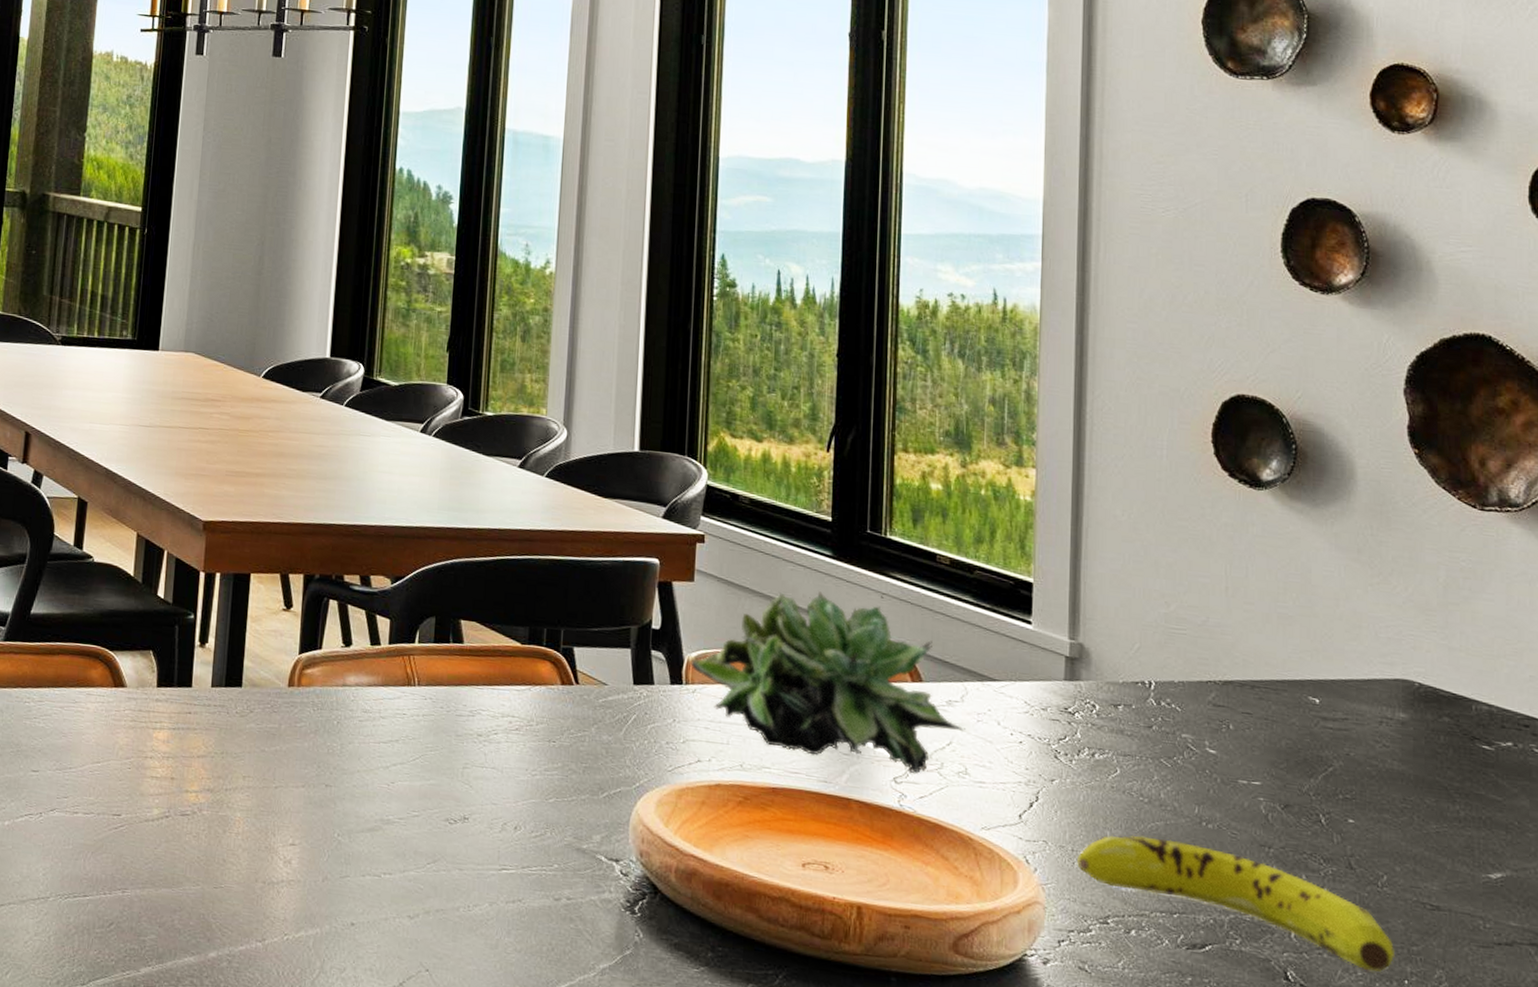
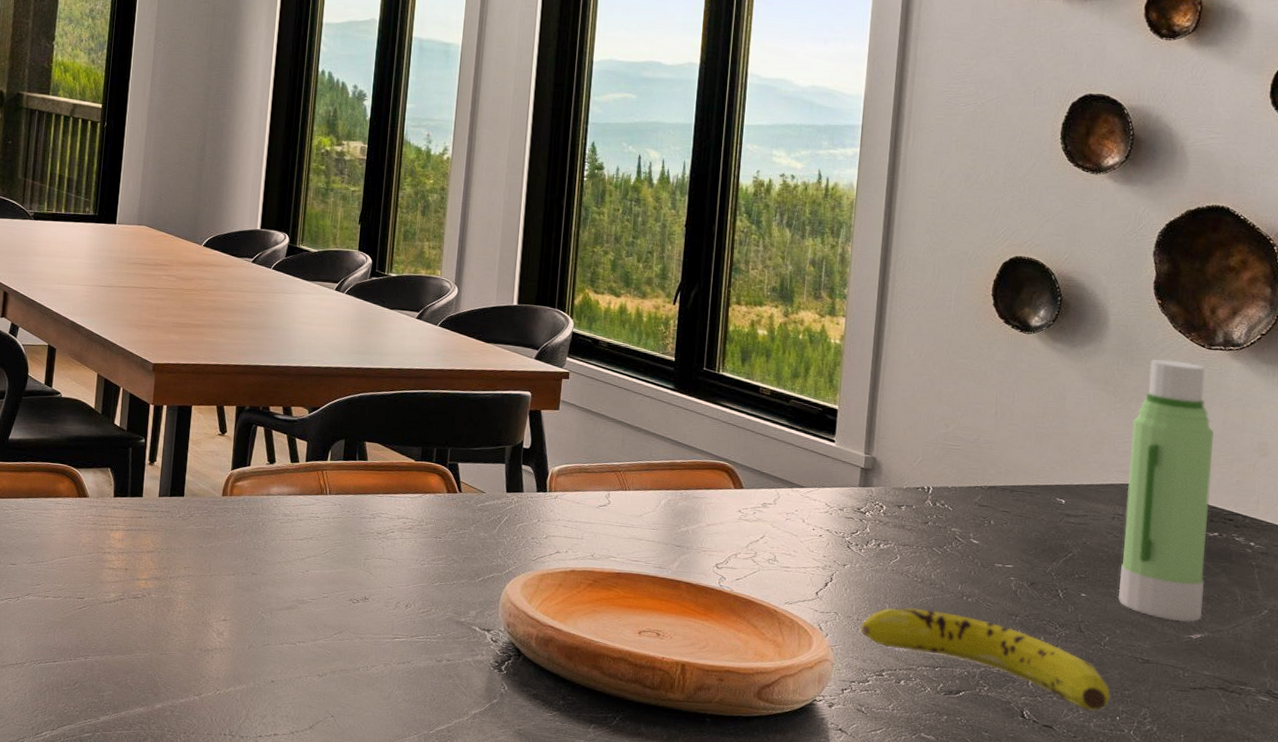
succulent plant: present [690,591,965,774] -> none [554,417,776,561]
water bottle: none [1394,522,1501,857] -> present [1117,359,1214,622]

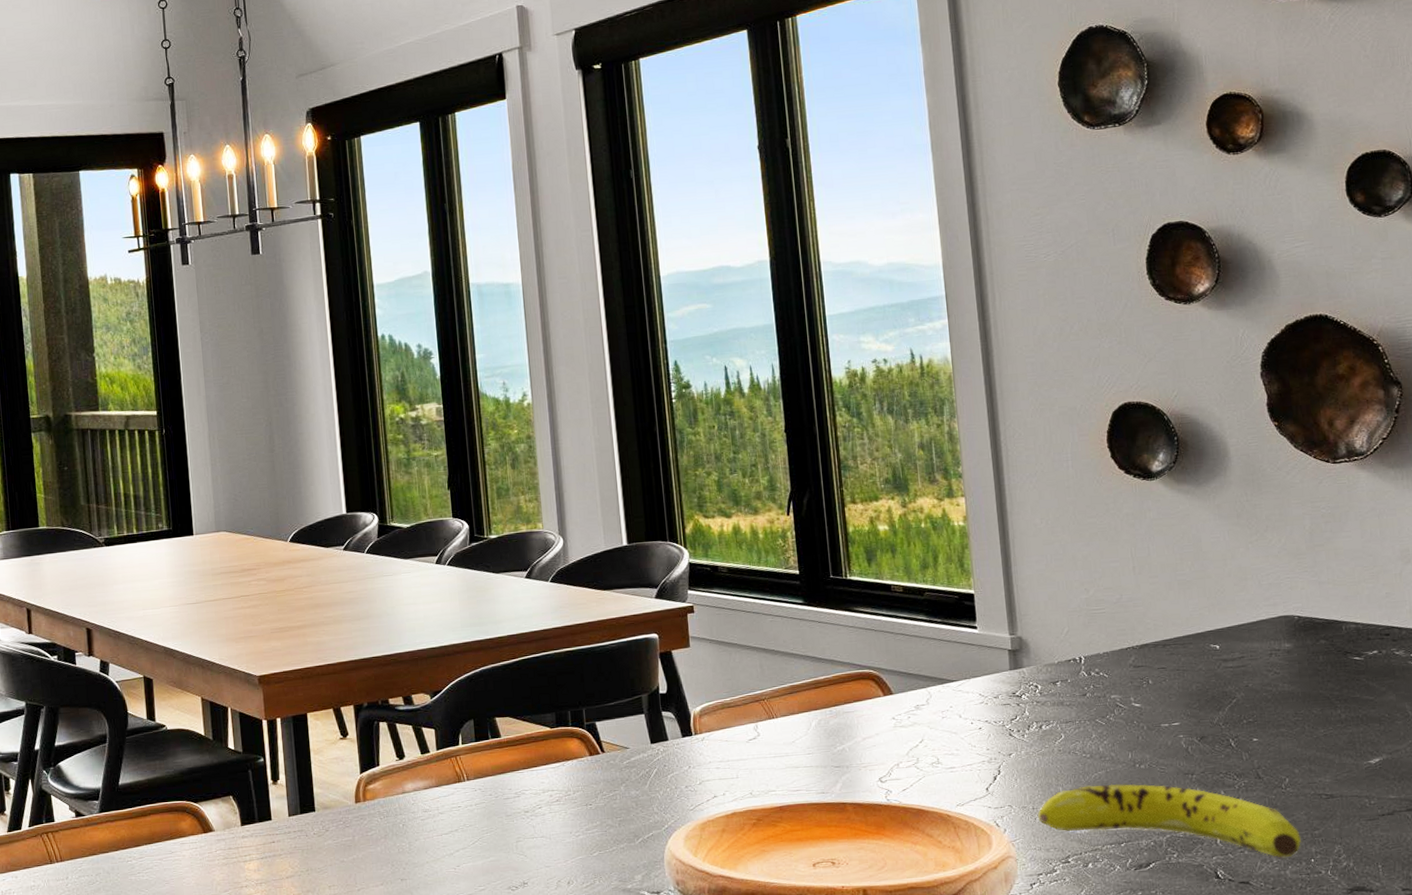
water bottle: present [1117,359,1214,622] -> none [1271,481,1376,750]

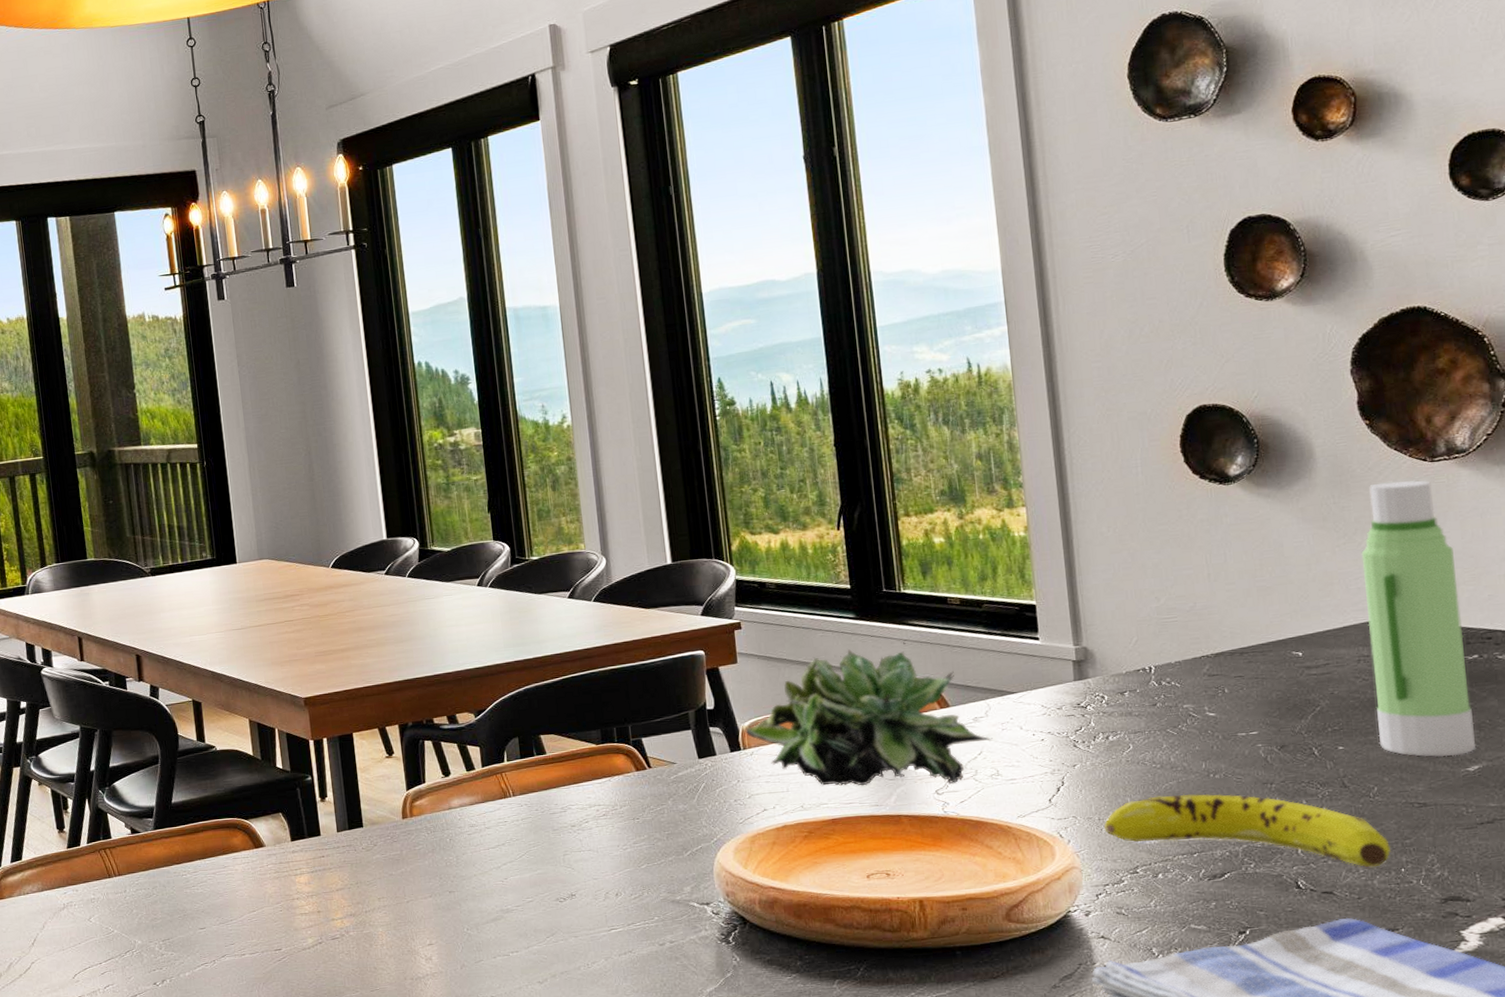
succulent plant: none [696,626,933,773] -> present [745,640,993,786]
water bottle: none [1271,481,1376,750] -> present [1361,480,1475,757]

